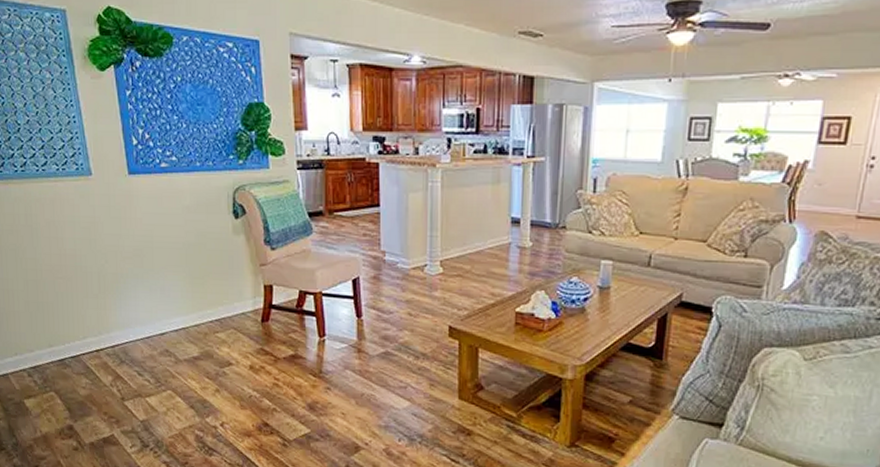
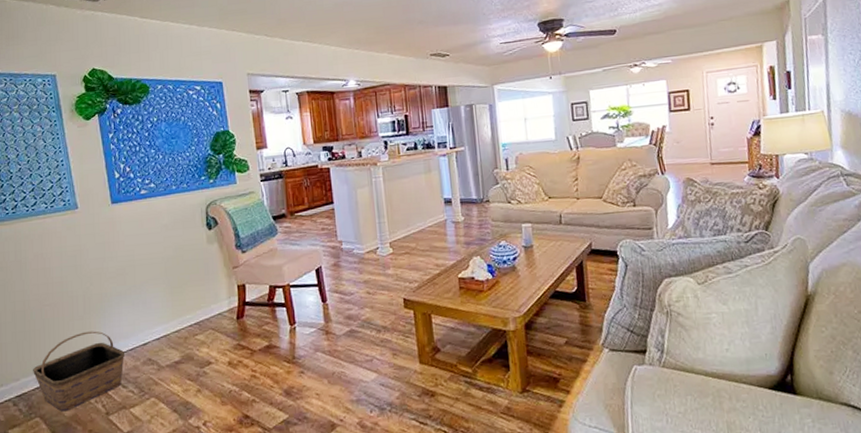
basket: none [47,311,142,390] -> present [33,331,126,412]

